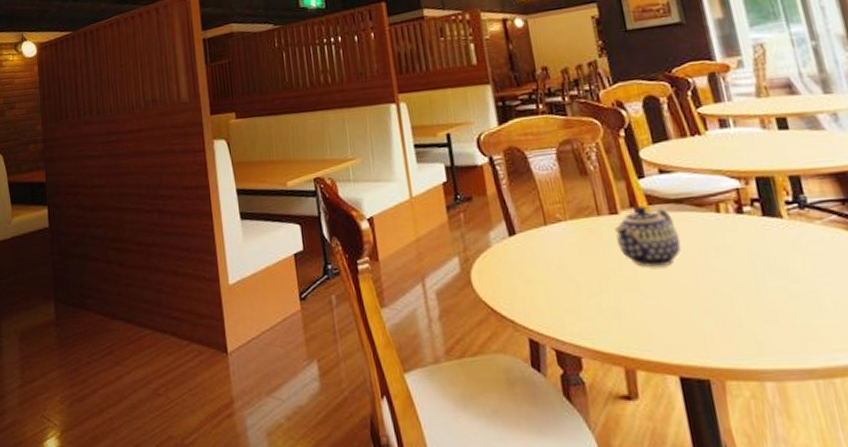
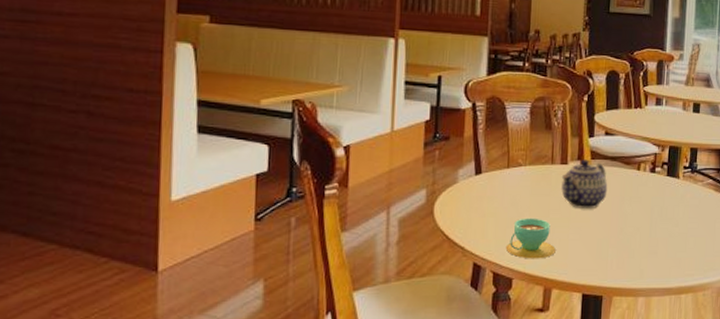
teacup: none [564,281,629,333] -> present [505,218,556,259]

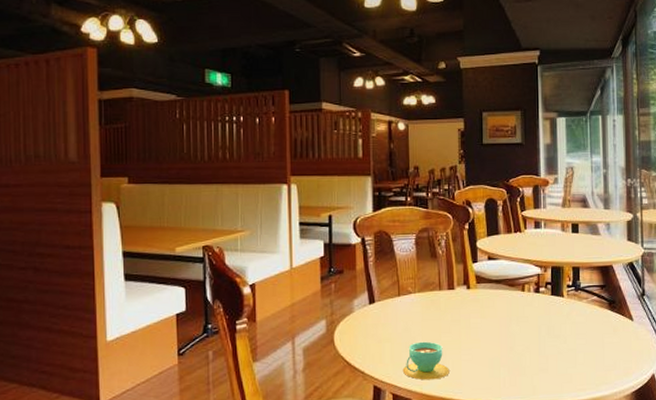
teapot: present [561,159,608,210] -> none [449,284,495,331]

